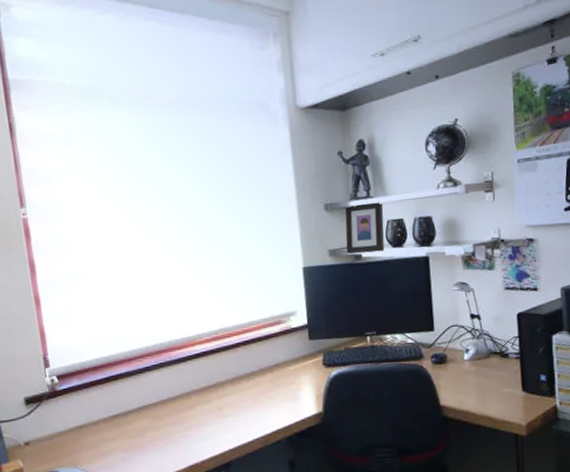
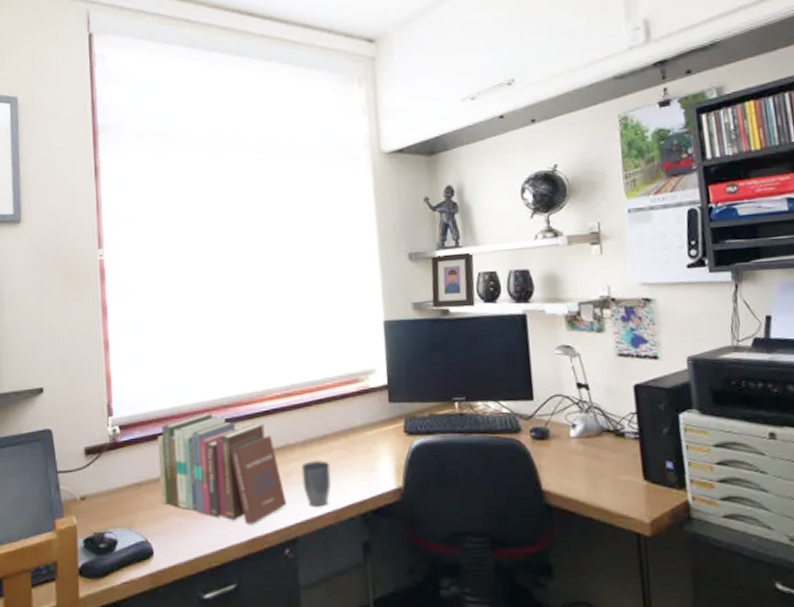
books: none [94,359,220,453] -> present [157,413,286,523]
mug: none [232,393,260,434] -> present [301,459,332,506]

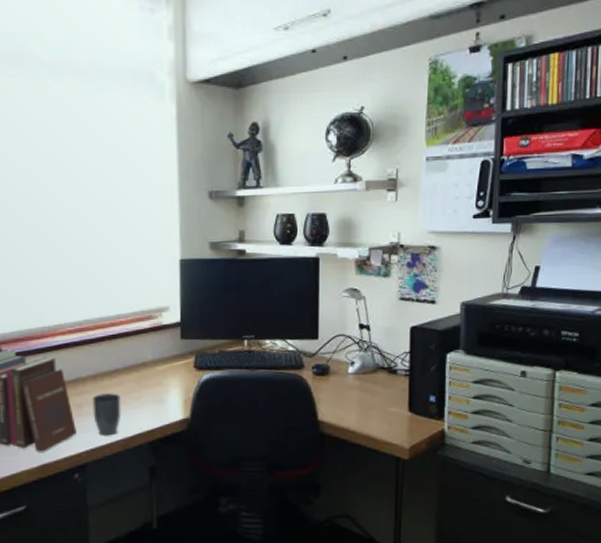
picture frame: present [431,252,476,308] -> none [229,193,274,249]

